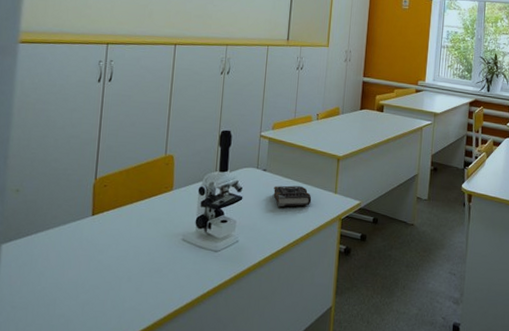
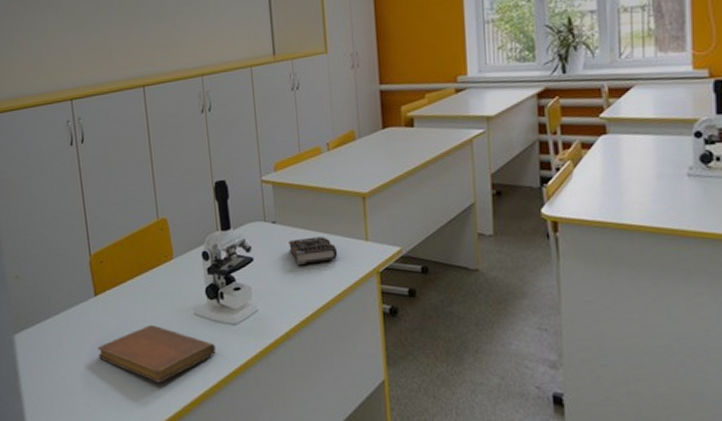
notebook: none [84,246,196,298] -> present [98,325,216,383]

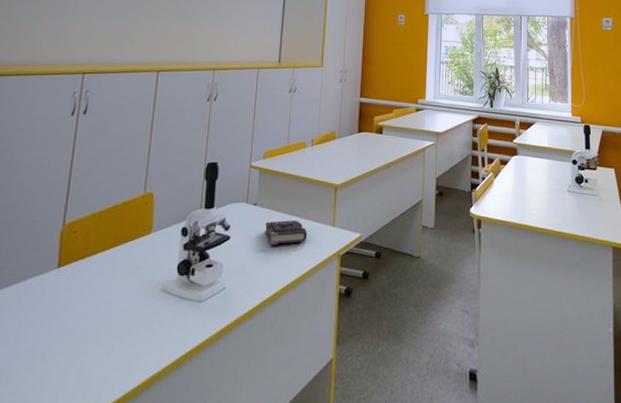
notebook: present [98,325,216,383] -> none [45,301,176,364]

